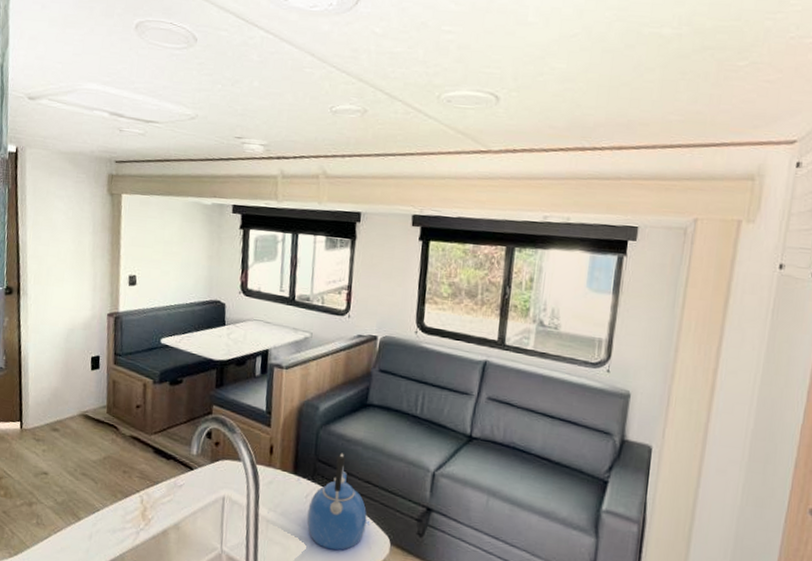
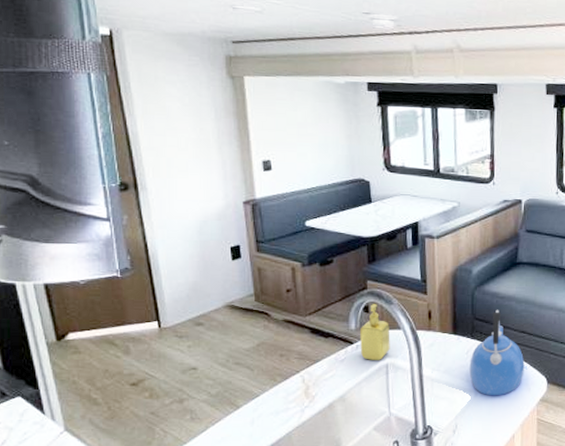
soap dispenser: none [199,430,230,491] -> present [359,304,390,360]

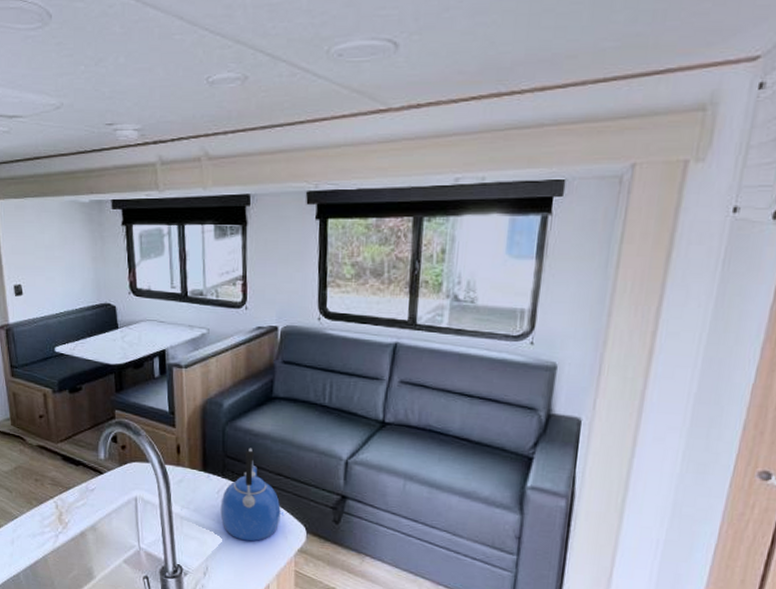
soap dispenser: present [359,304,390,360] -> none [108,434,139,493]

